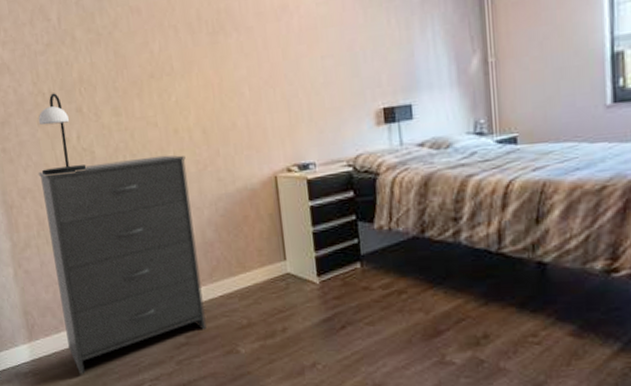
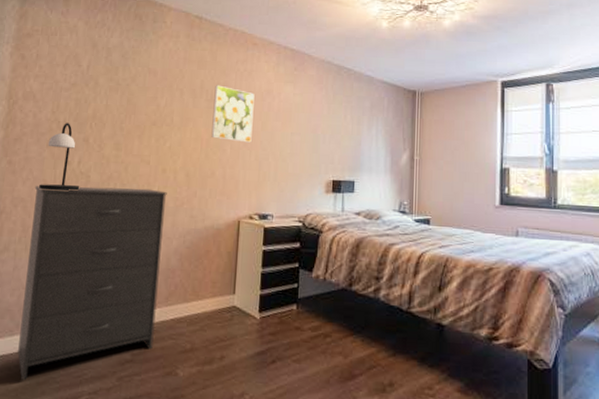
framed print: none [215,11,273,81] -> present [211,85,255,143]

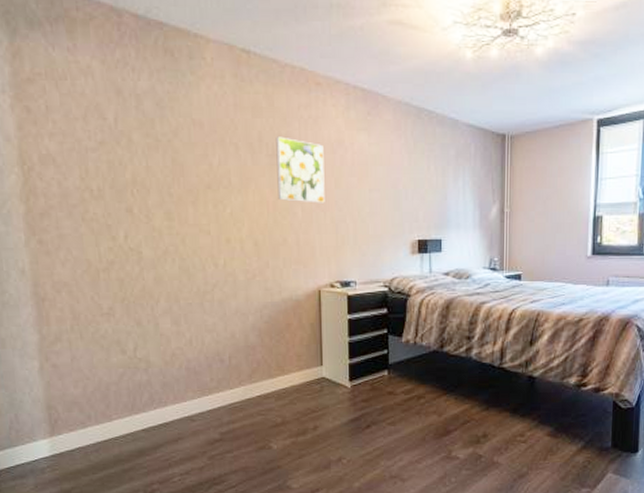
dresser: present [17,186,167,381] -> none [77,262,242,470]
table lamp: present [39,123,80,191] -> none [83,191,132,270]

